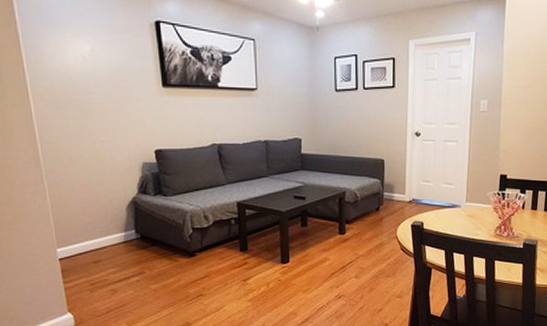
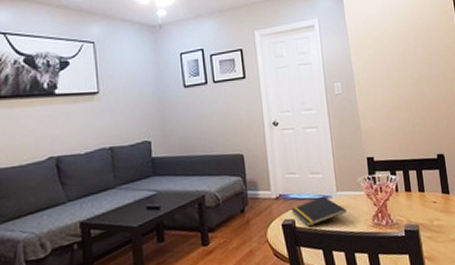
notepad: none [422,204,472,230] -> present [291,196,346,227]

